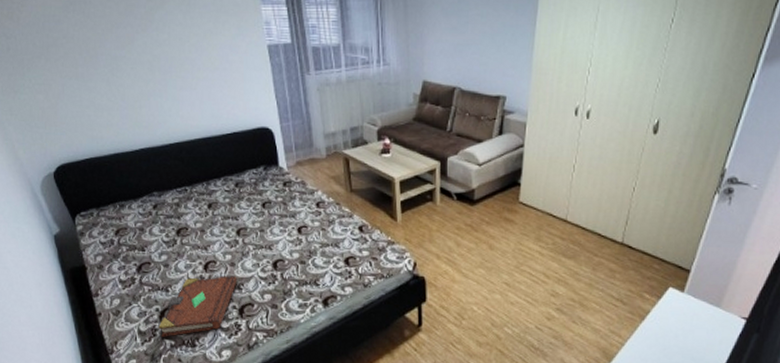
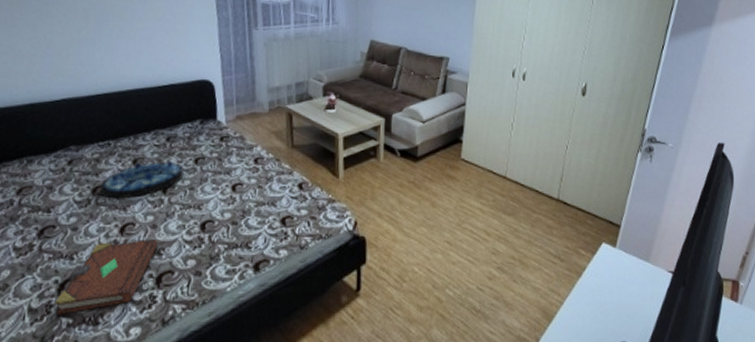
serving tray: none [183,205,254,240] -> present [99,161,184,199]

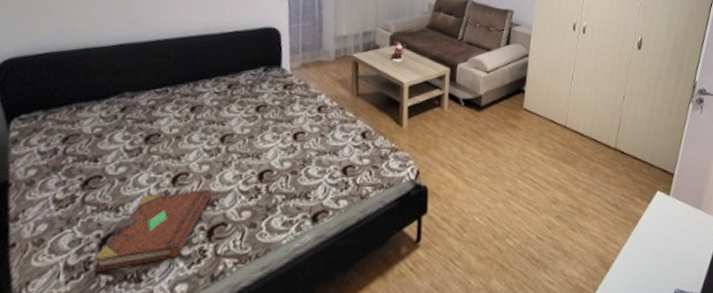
serving tray: present [99,161,184,199] -> none [152,109,245,148]

